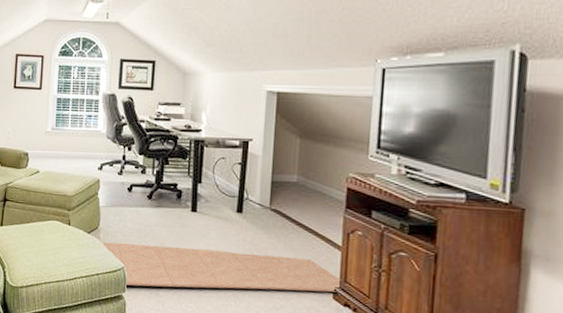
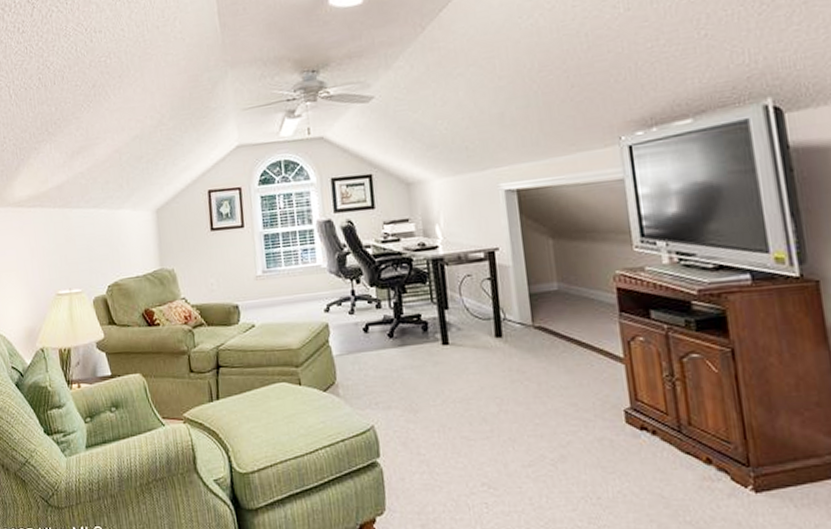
rug: present [100,241,341,293] -> none [340,380,631,450]

